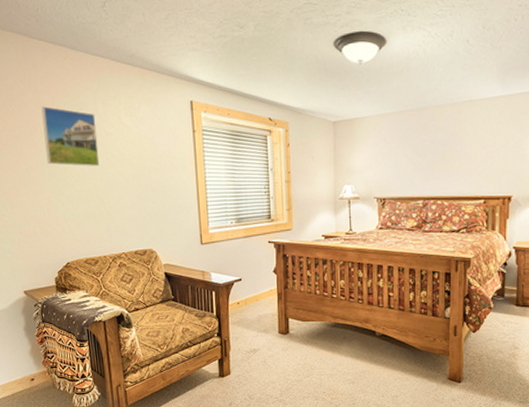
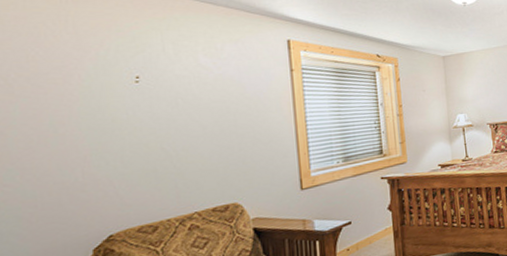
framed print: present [41,106,100,166] -> none [82,49,166,117]

